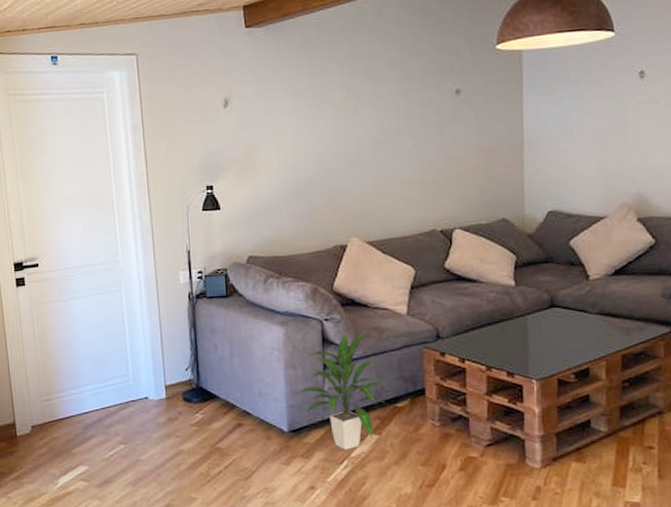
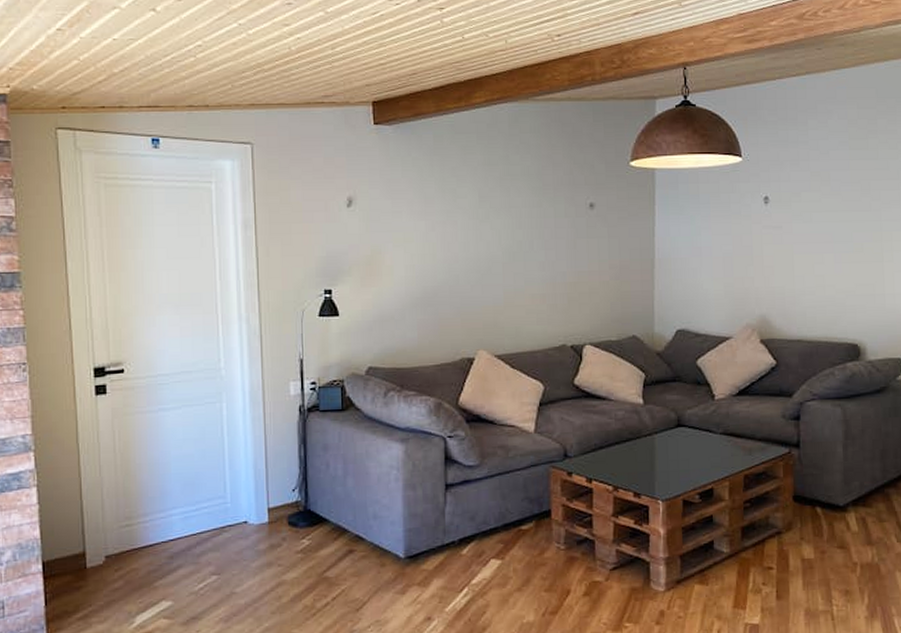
indoor plant: present [295,330,386,450] -> none [413,448,510,577]

